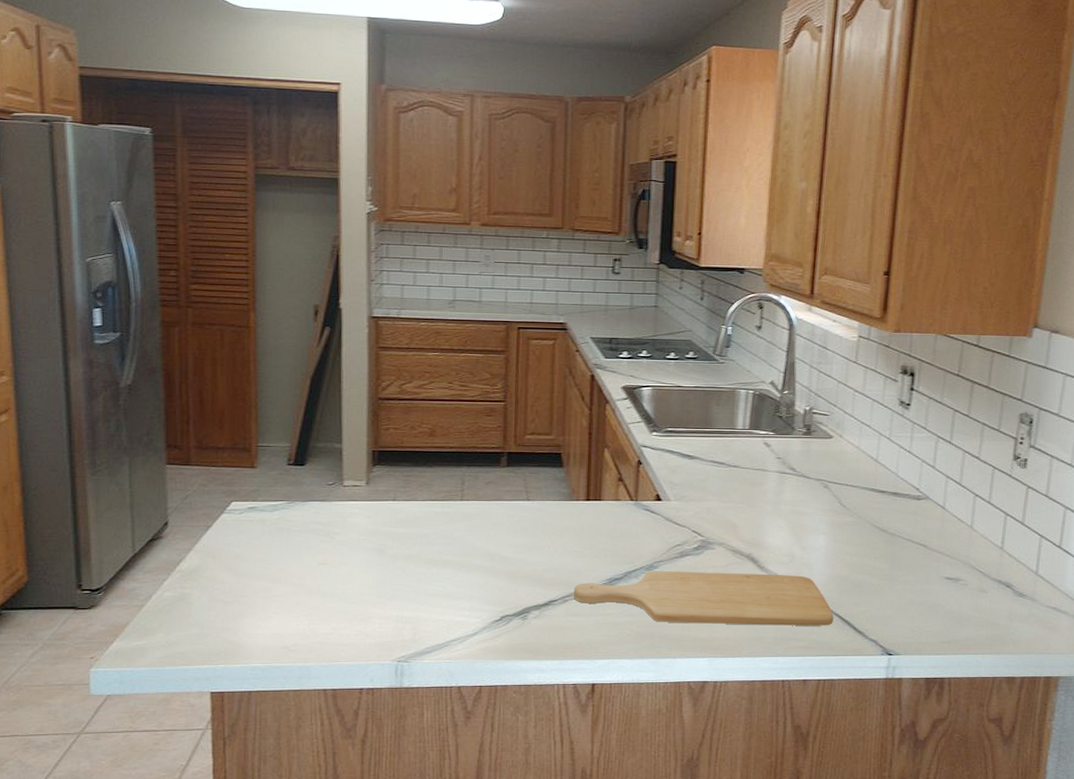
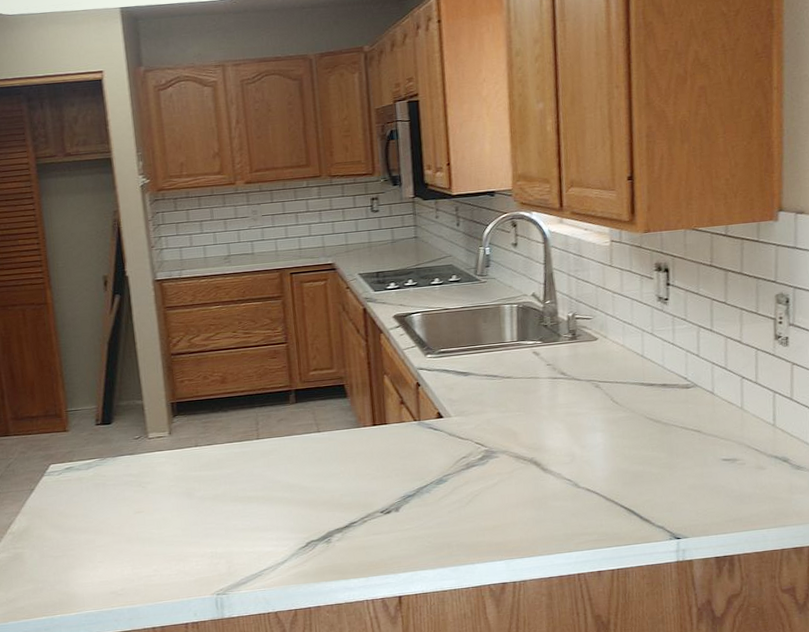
chopping board: present [574,571,834,626] -> none [371,473,620,532]

